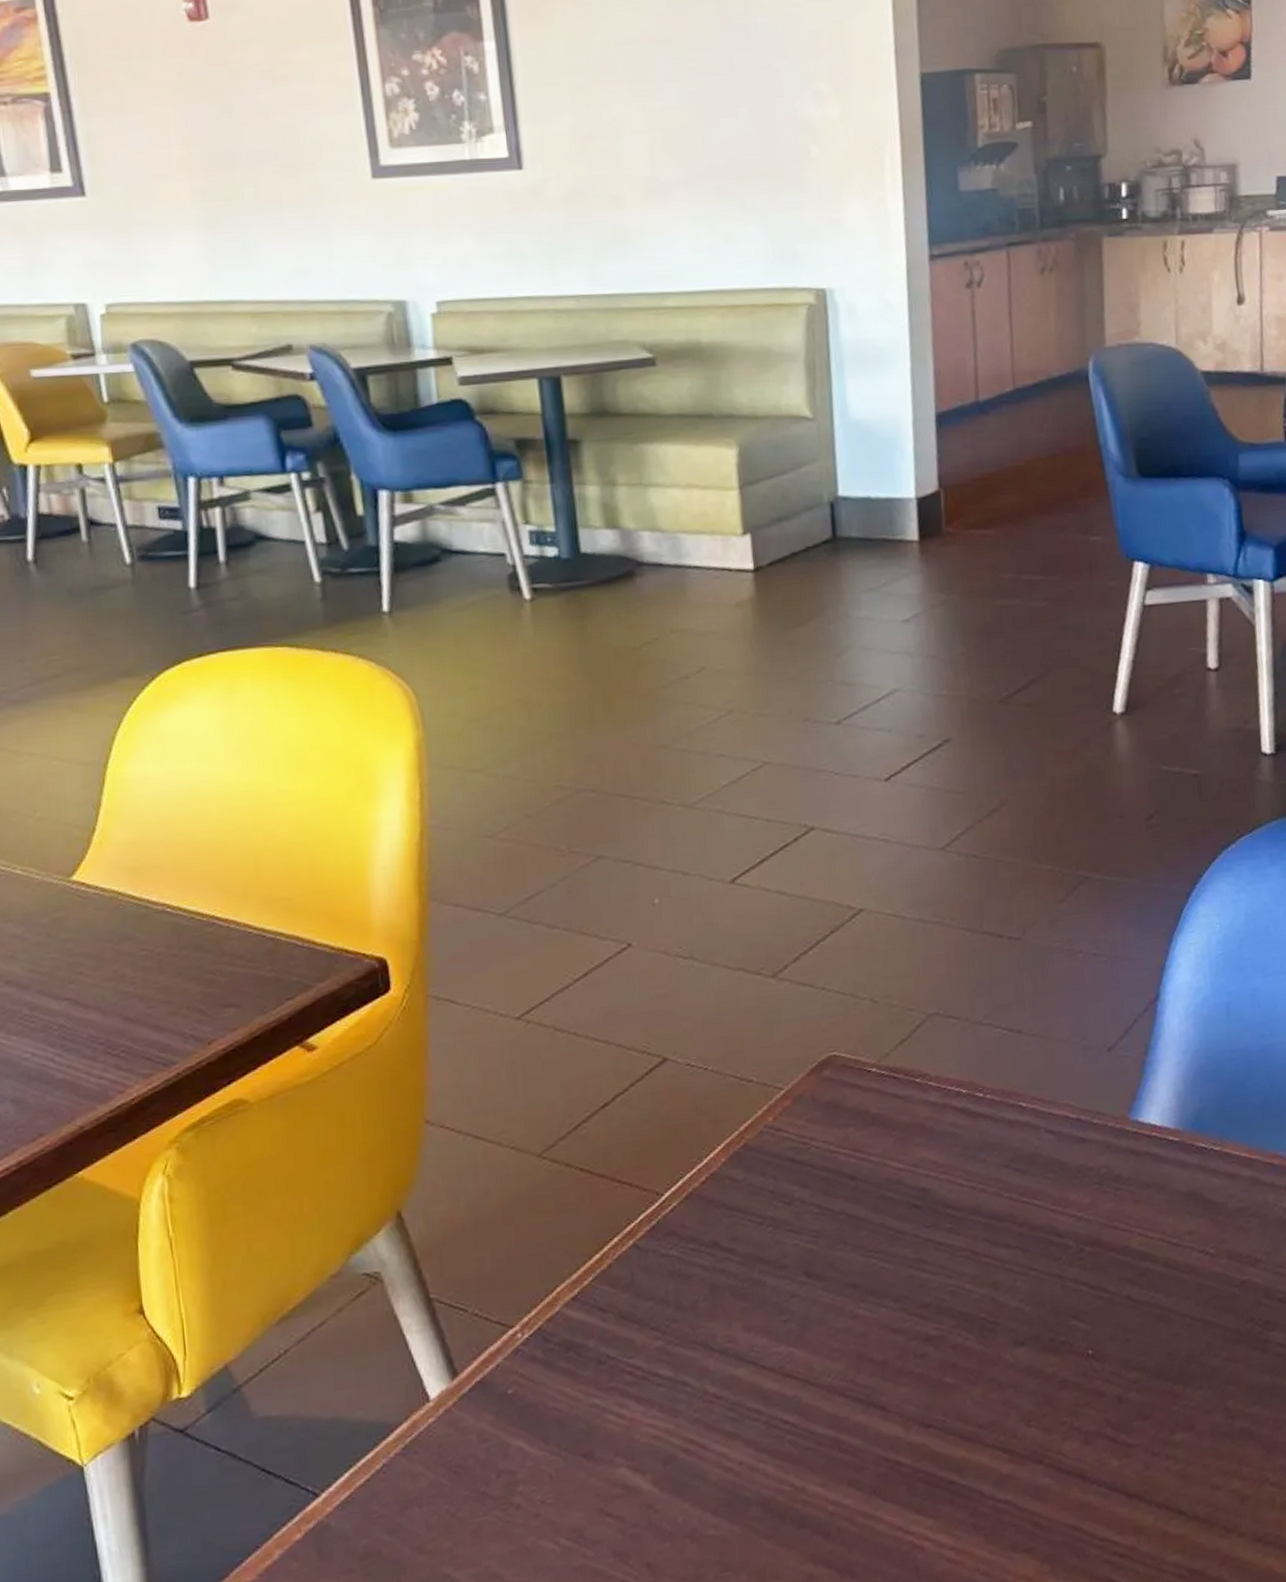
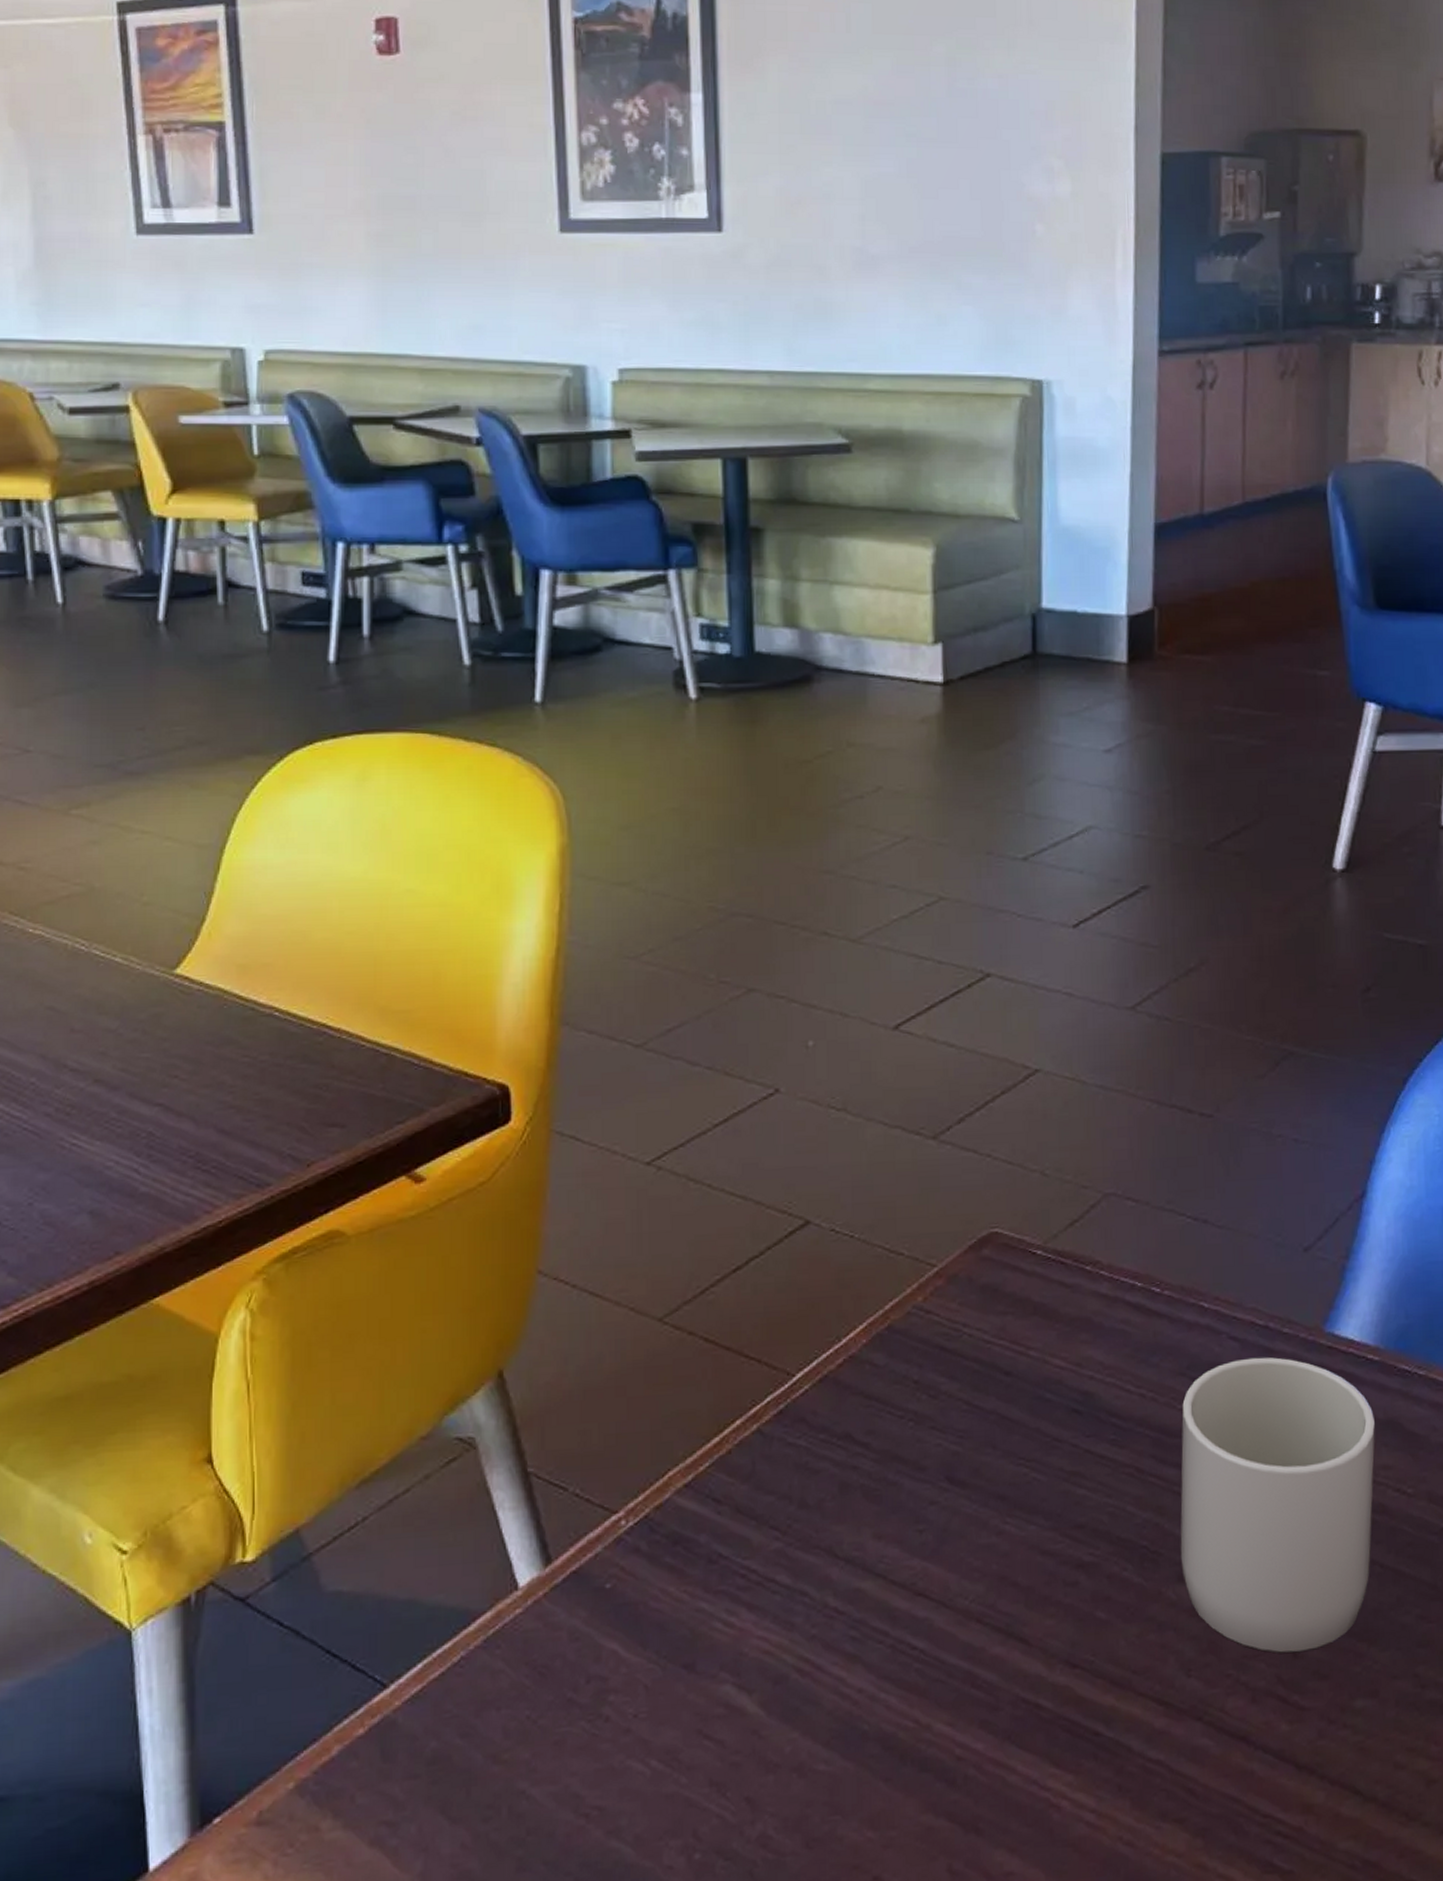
mug: none [1008,1145,1182,1401] -> present [1180,1356,1376,1654]

